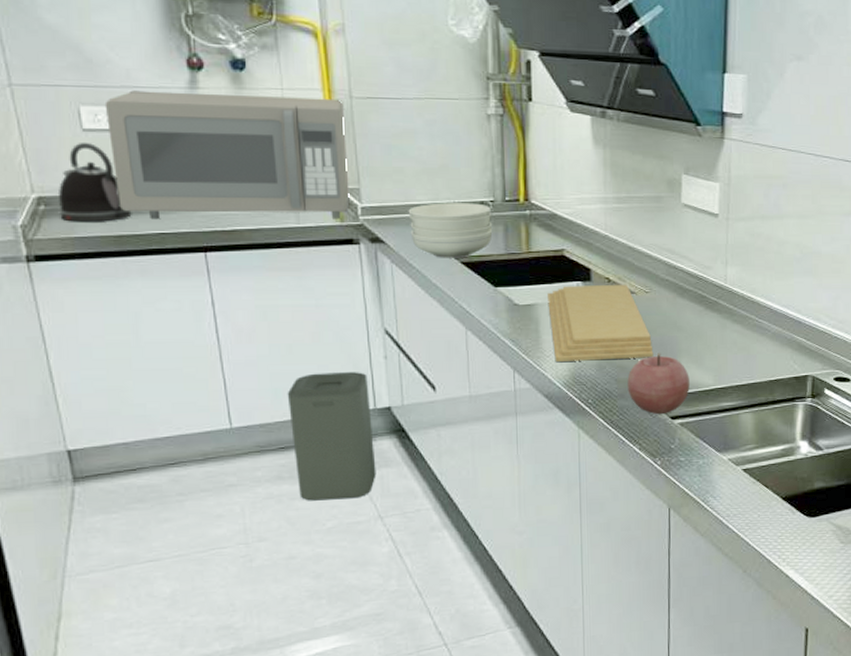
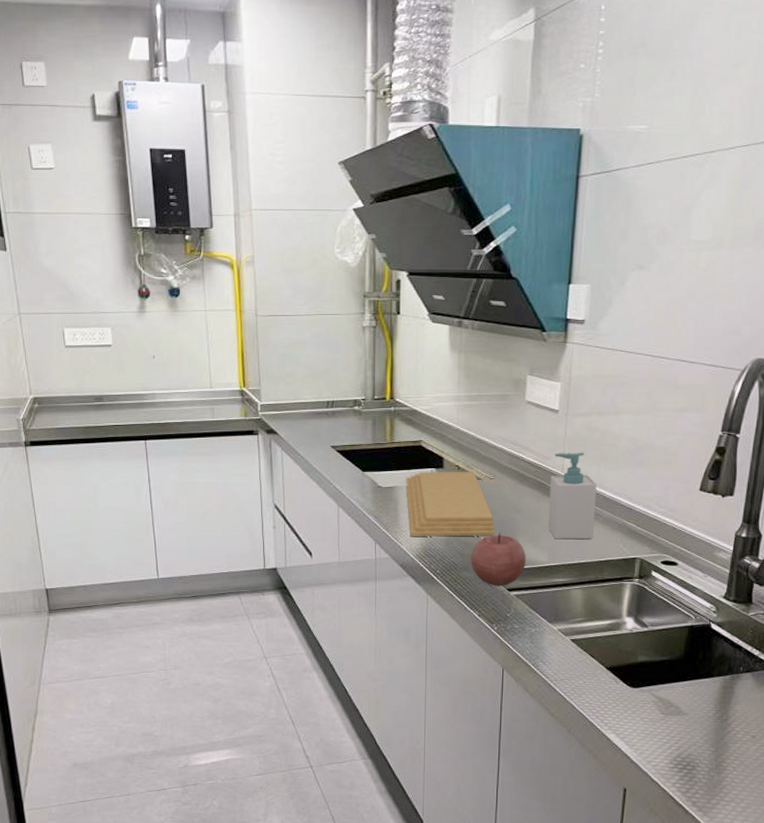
kettle: present [57,143,132,222] -> none [47,356,96,417]
microwave: present [104,90,350,220] -> none [81,315,252,415]
trash can: present [287,372,376,501] -> none [199,538,263,641]
bowl: present [408,203,493,258] -> none [296,401,363,447]
soap bottle: none [712,260,763,359] -> present [548,452,597,540]

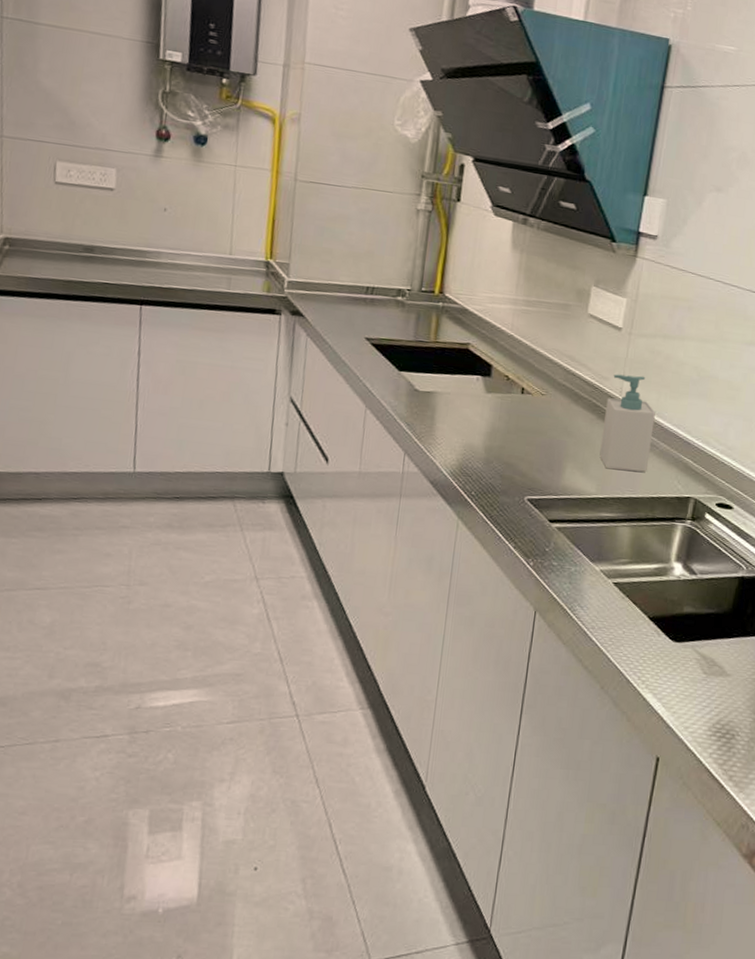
cutting board: present [406,471,495,537] -> none [445,378,541,459]
fruit: present [471,532,526,587] -> none [511,455,573,517]

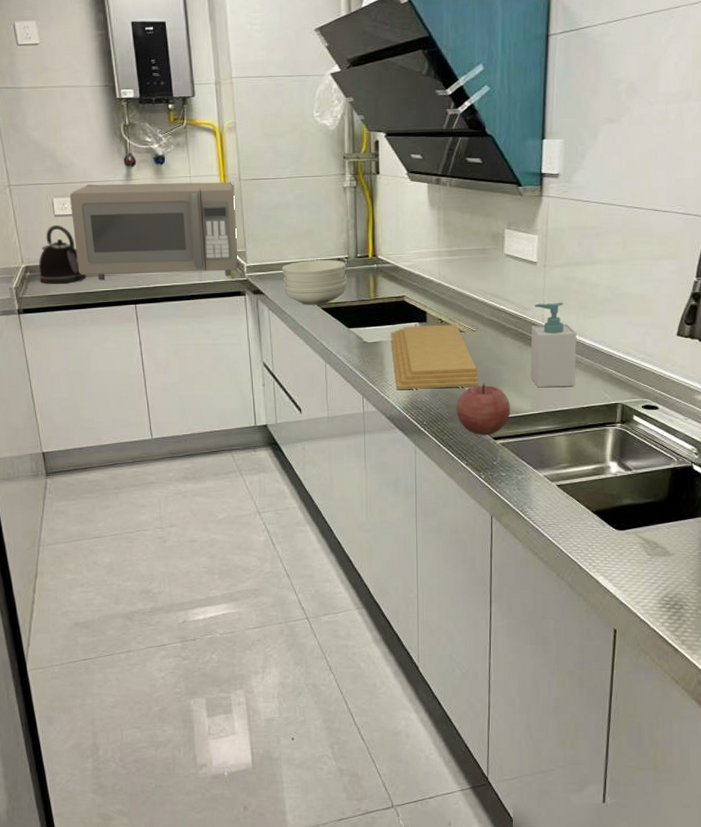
kettle: none [20,194,83,267] -> present [38,225,86,284]
microwave: none [73,152,288,290] -> present [69,182,238,281]
bowl: none [328,285,407,340] -> present [282,260,347,305]
cutting board: none [445,378,541,459] -> present [391,324,479,389]
fruit: none [511,455,573,517] -> present [456,382,510,436]

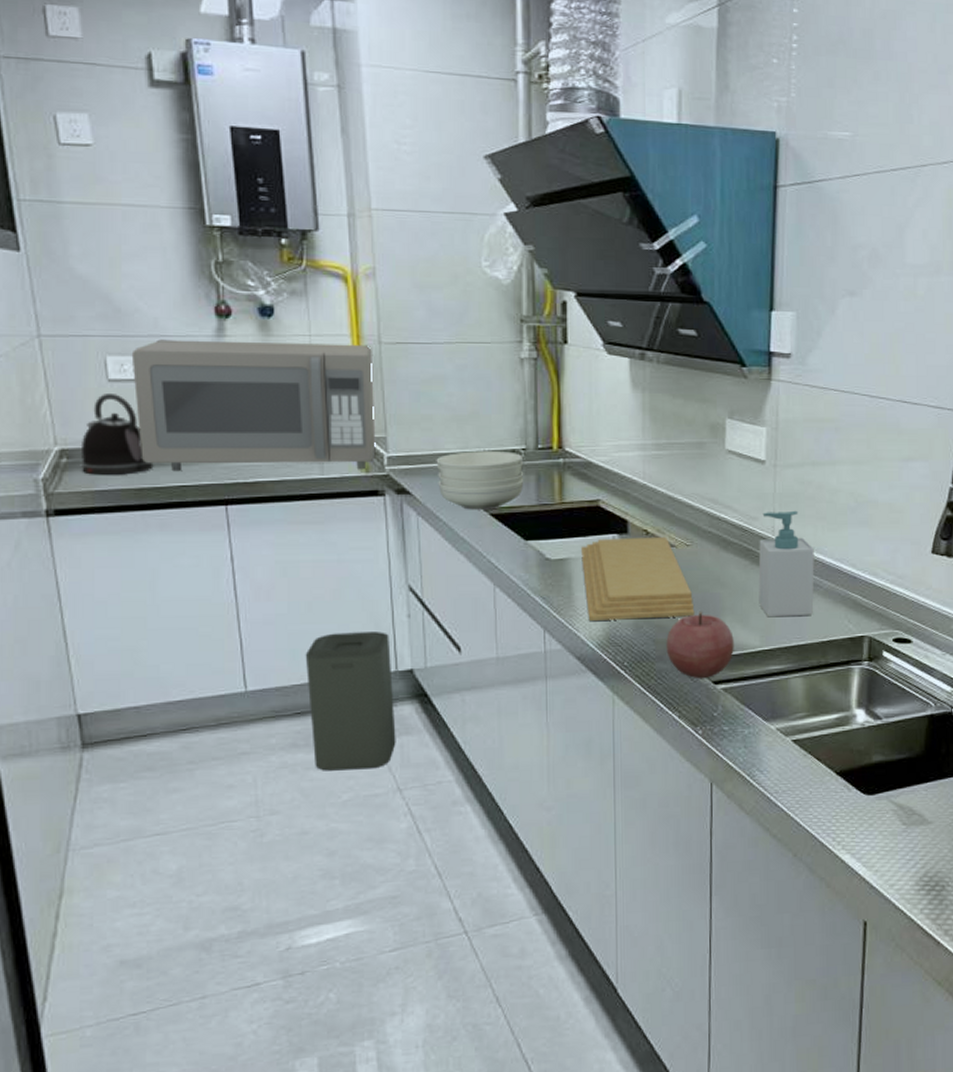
trash can: none [191,397,256,497] -> present [305,632,396,771]

